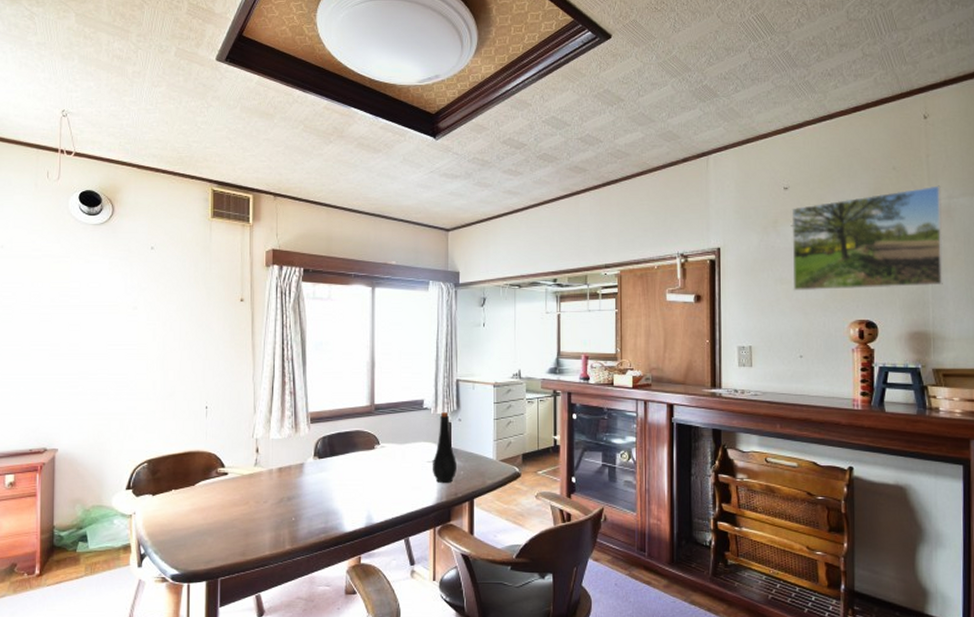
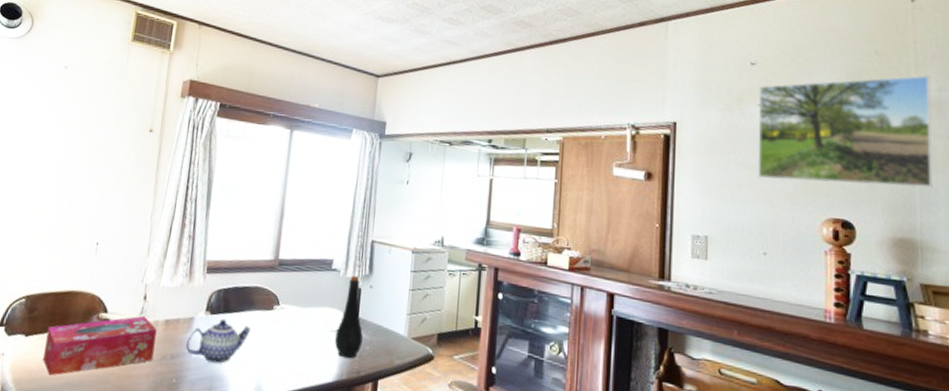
tissue box: none [172,466,272,527] -> present [43,315,157,376]
teapot: none [300,461,357,500] -> present [186,318,252,363]

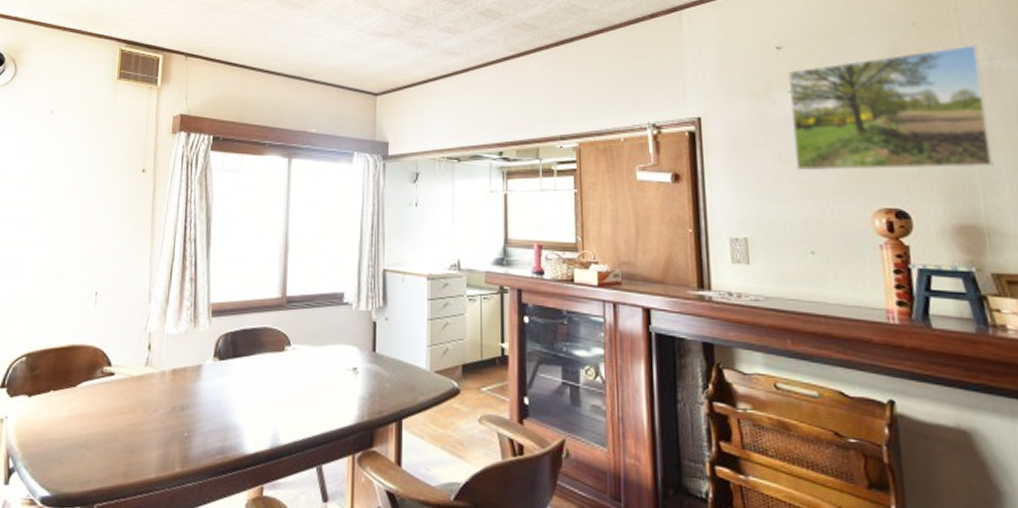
tissue box: present [43,315,157,376] -> none [48,366,164,437]
teapot: present [186,318,252,363] -> none [196,364,263,412]
bottle: present [335,275,363,359] -> none [353,307,382,399]

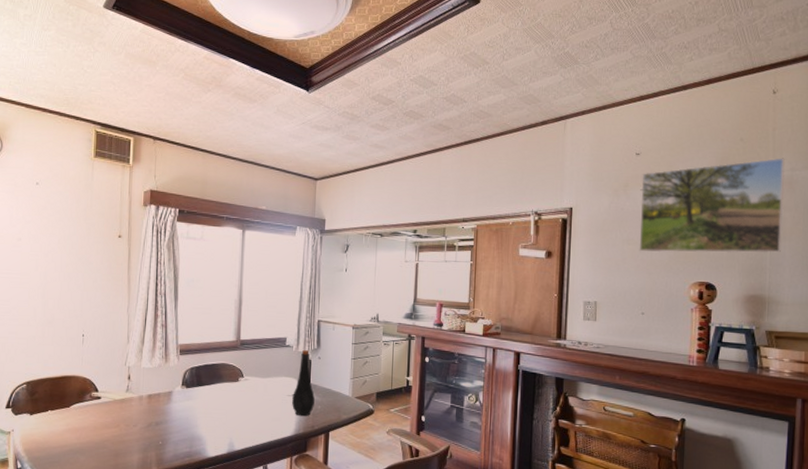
bottle: none [353,307,382,399] -> present [292,349,315,417]

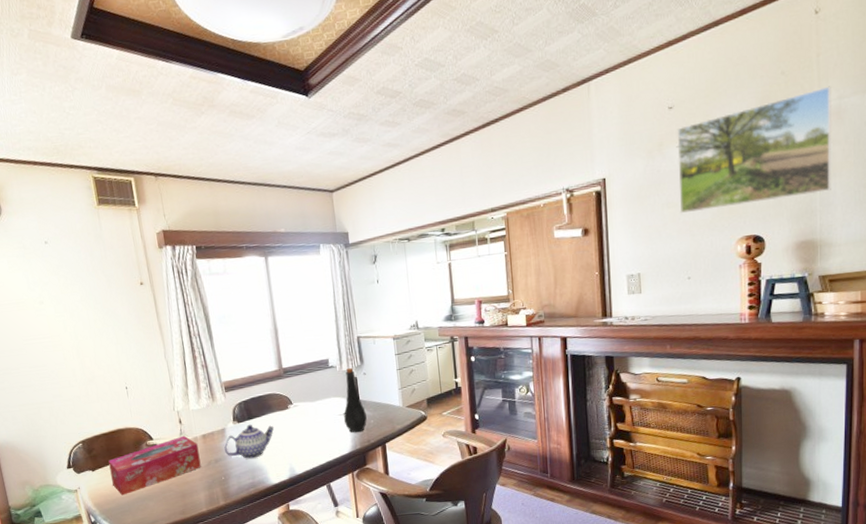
tissue box: none [48,392,142,445] -> present [108,435,201,496]
teapot: none [168,391,222,427] -> present [224,424,275,459]

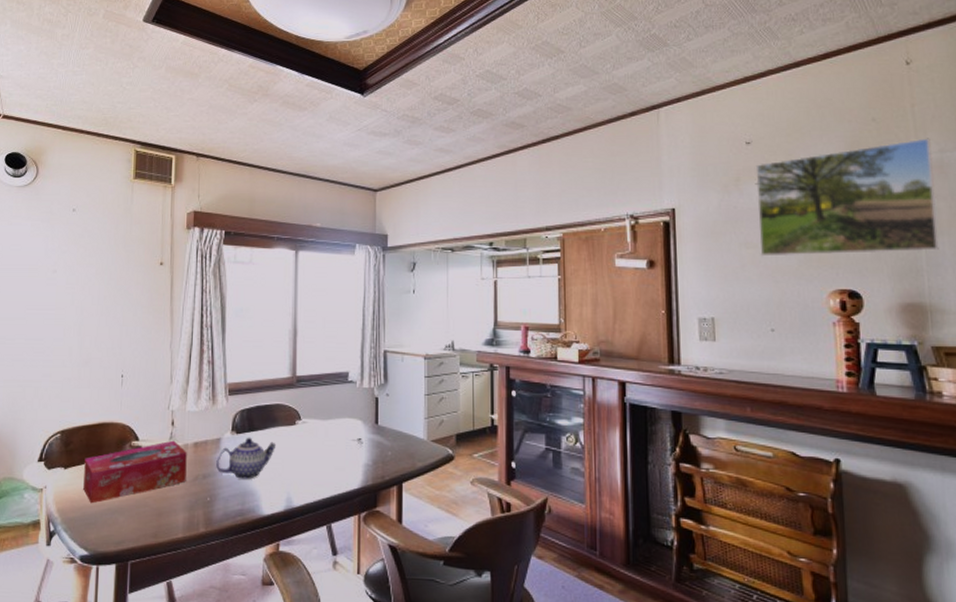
bottle: present [344,367,367,433] -> none [358,385,384,465]

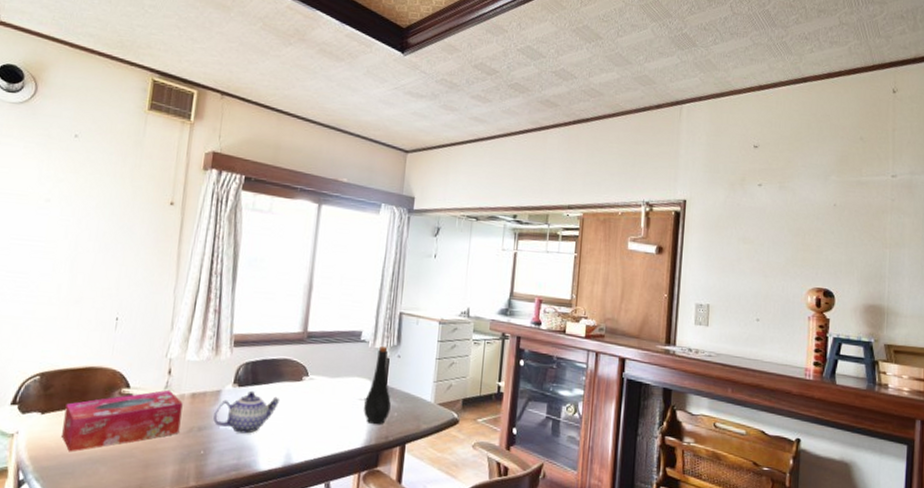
bottle: none [358,385,384,465] -> present [364,345,391,425]
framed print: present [755,138,939,257] -> none [755,160,904,261]

